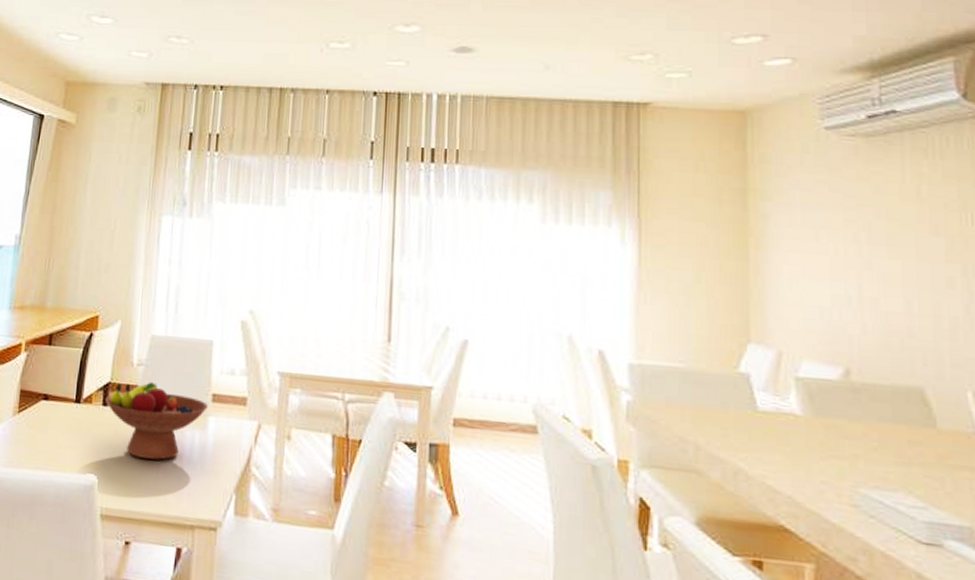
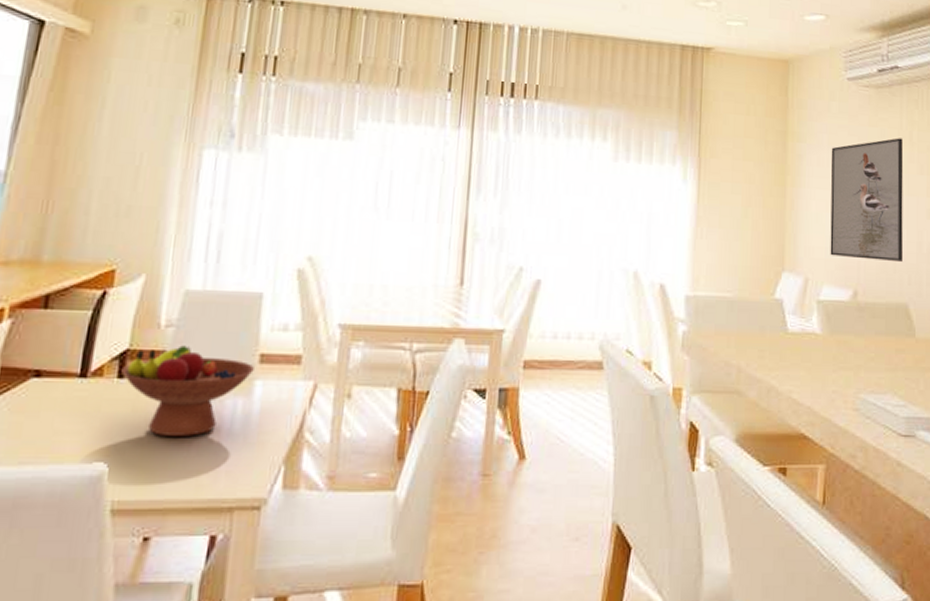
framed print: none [806,193,913,339] -> present [830,138,904,263]

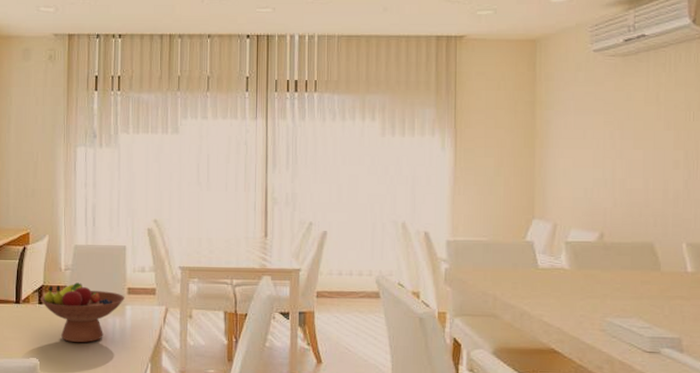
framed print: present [830,138,904,263] -> none [577,99,650,208]

